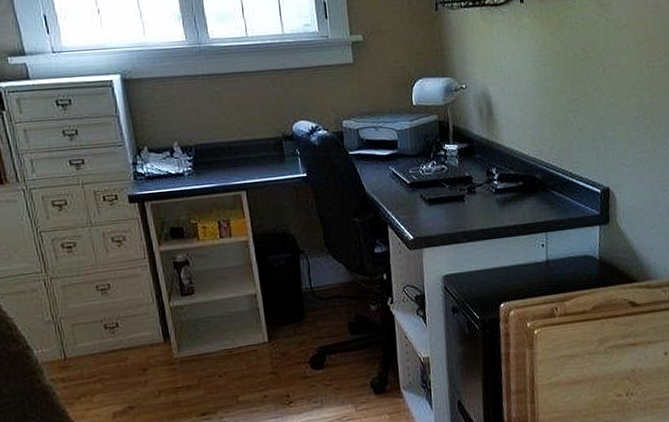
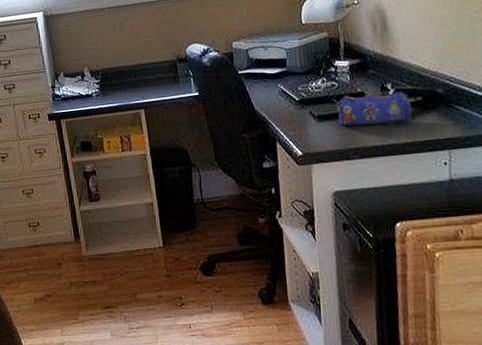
pencil case: none [446,176,515,210] -> present [336,92,412,127]

